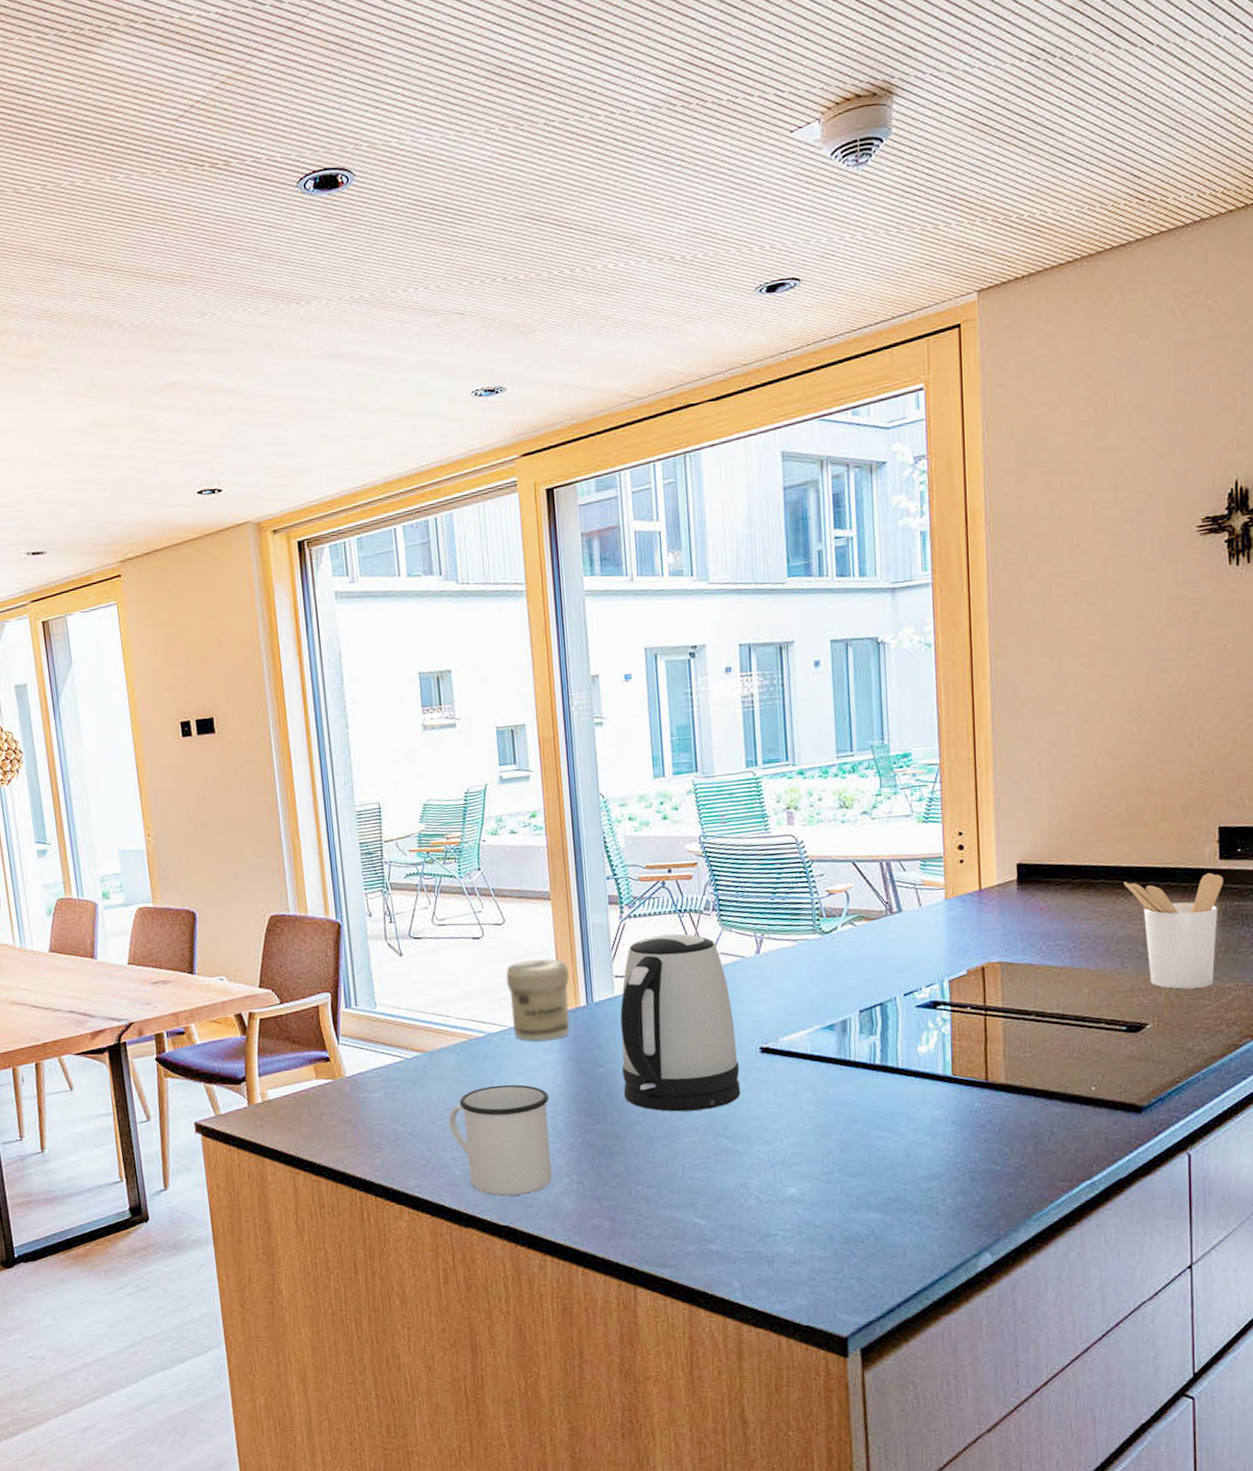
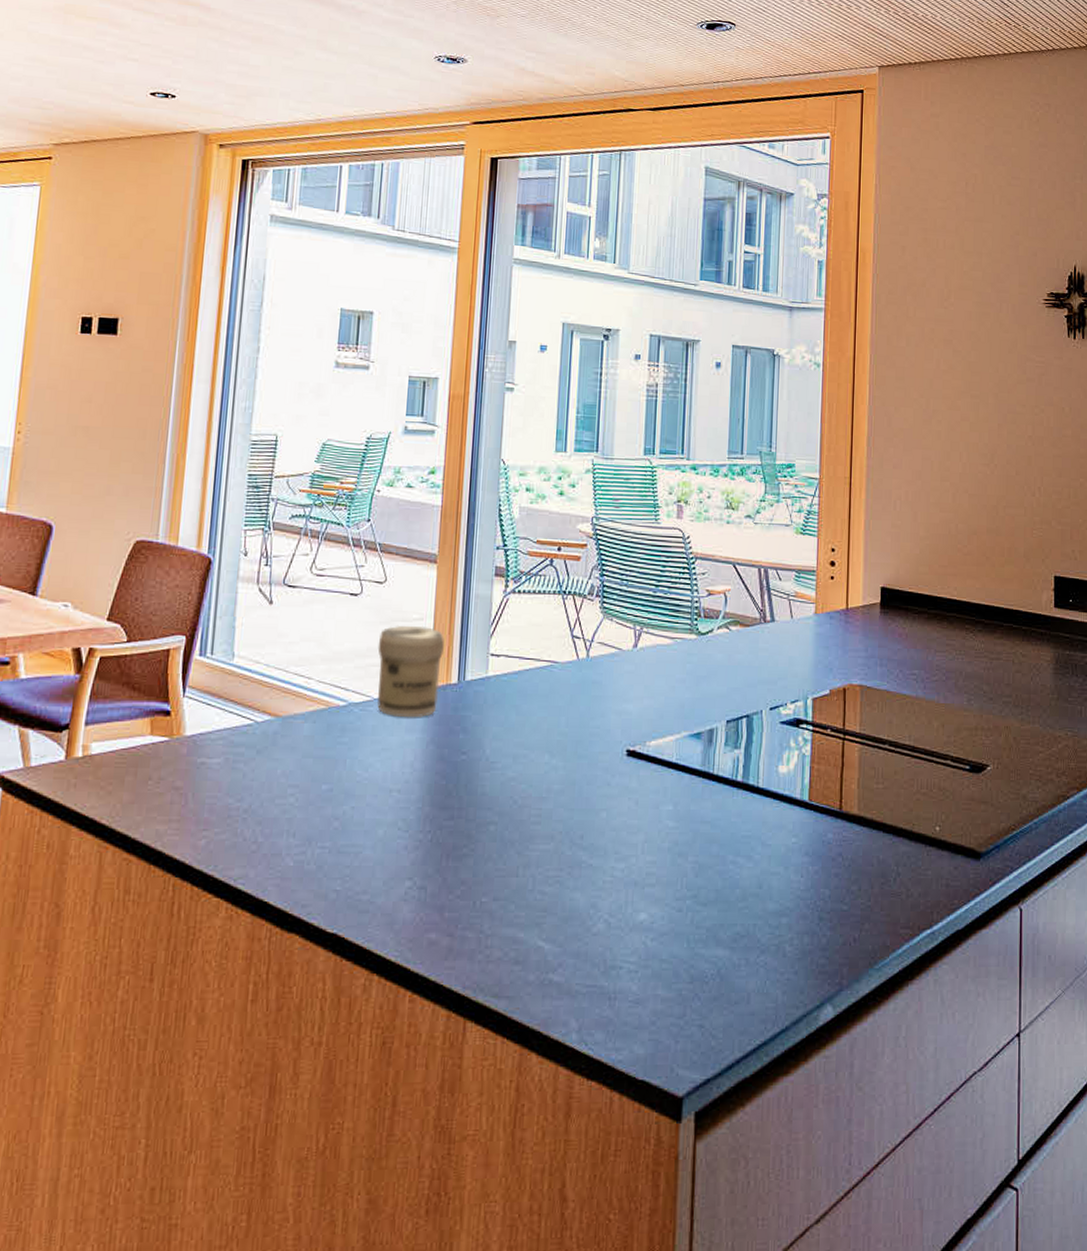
mug: present [449,1084,552,1196] -> none [290,764,404,897]
kettle: present [620,933,741,1112] -> none [482,615,605,814]
utensil holder: present [1124,873,1224,989] -> none [973,619,1057,733]

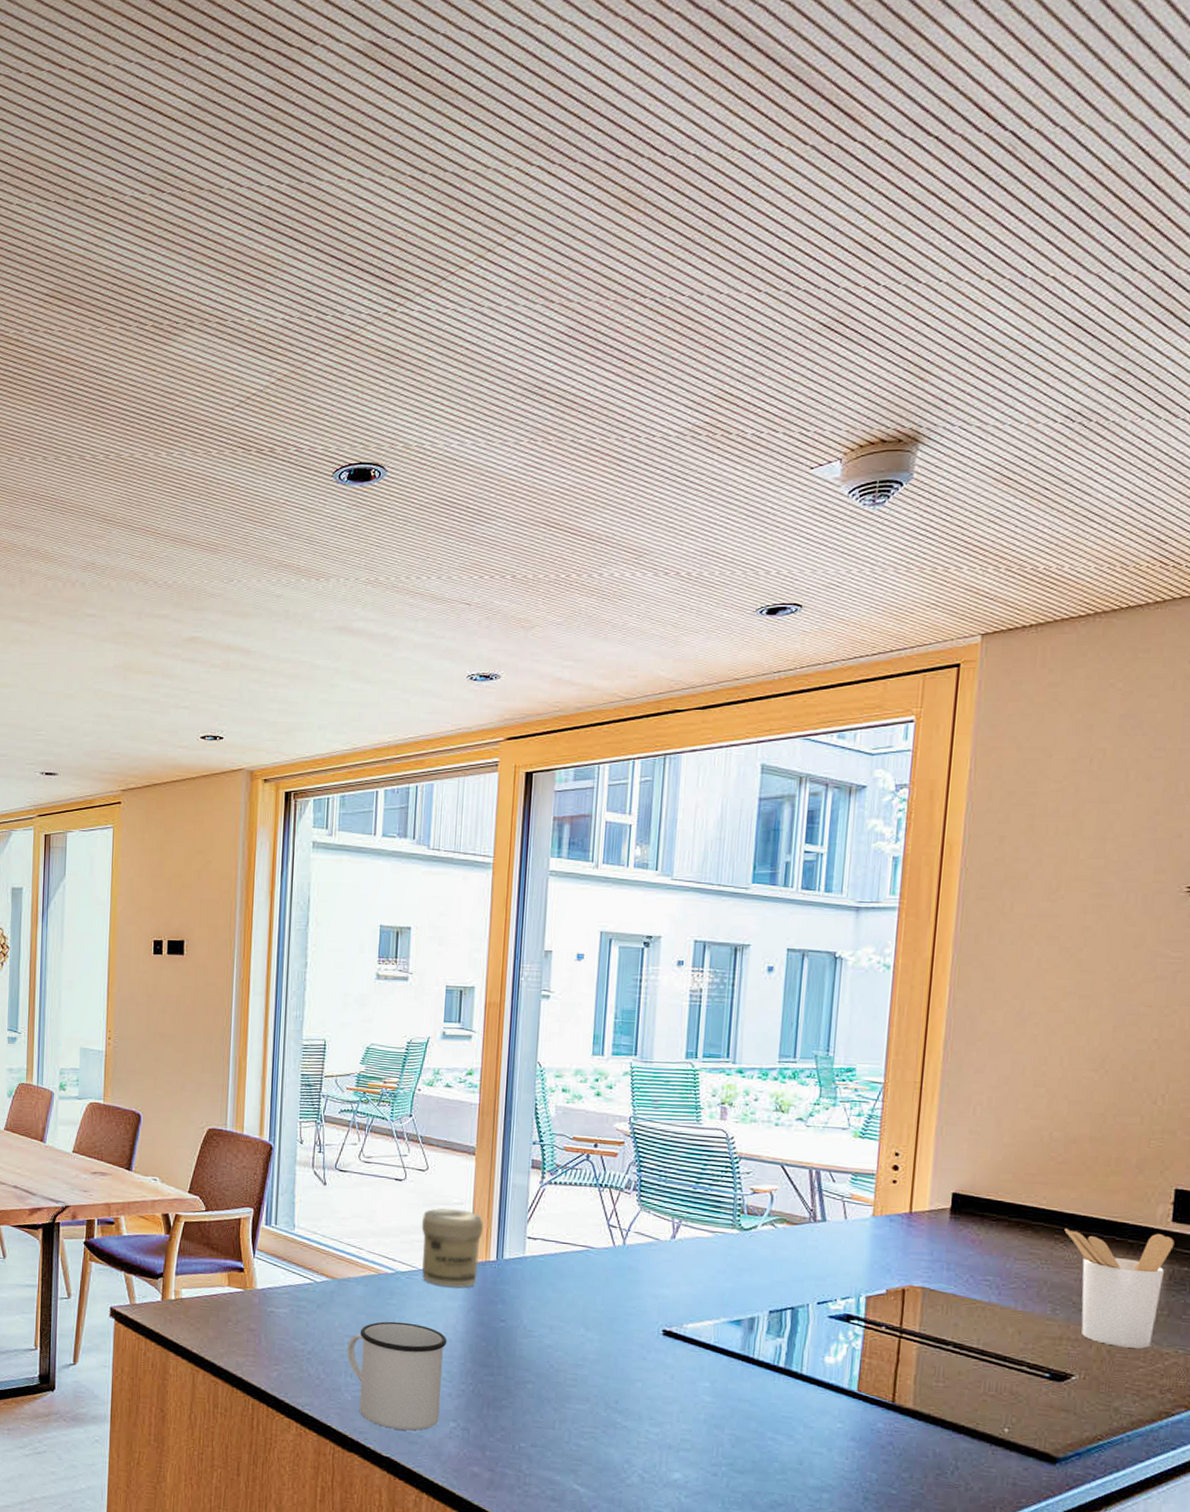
mug: none [290,764,404,897] -> present [347,1321,447,1431]
utensil holder: none [973,619,1057,733] -> present [1064,1229,1175,1349]

